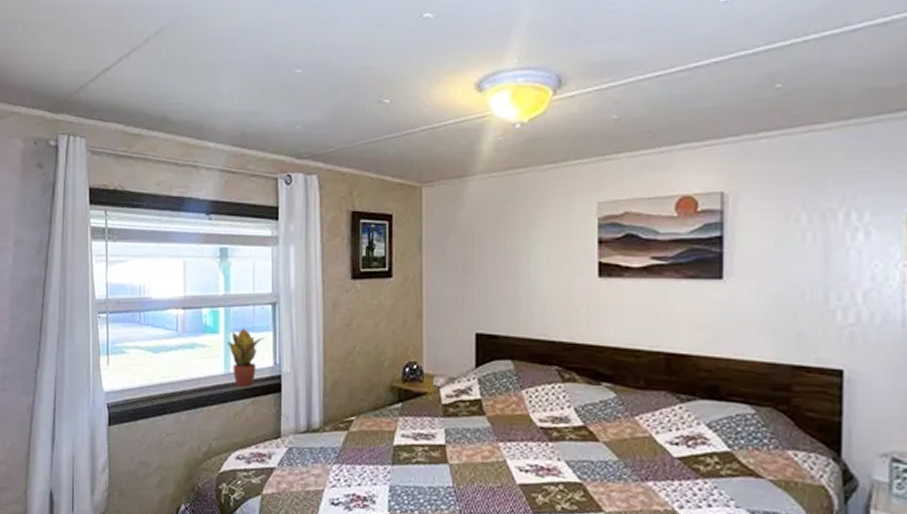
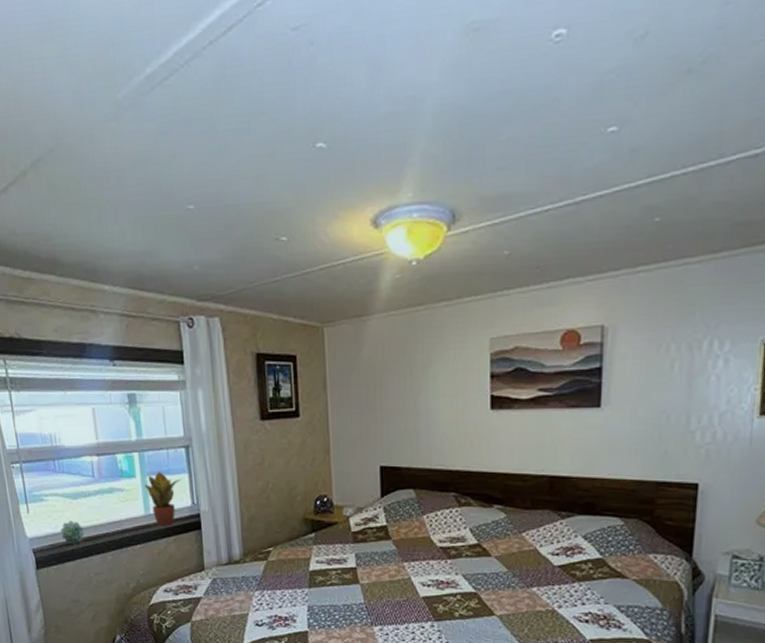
succulent plant: none [137,375,160,401] -> present [60,521,84,544]

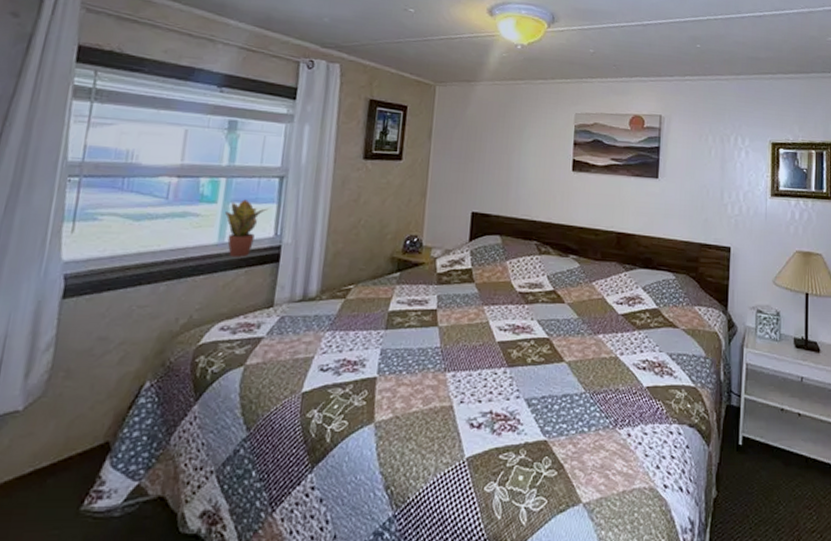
succulent plant: present [60,521,84,544] -> none [107,244,138,271]

